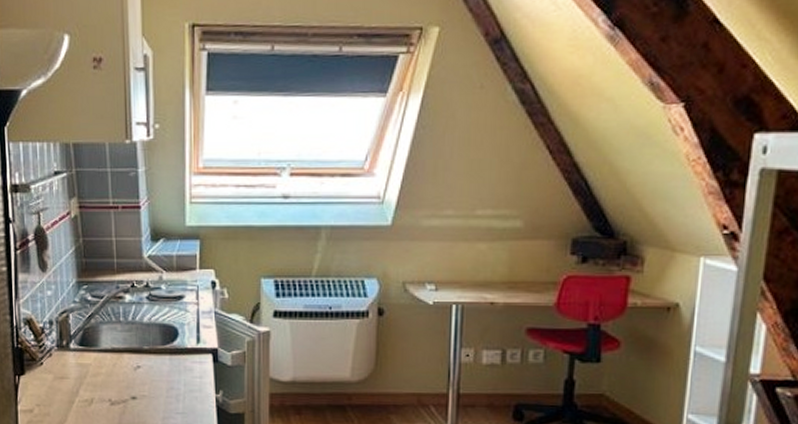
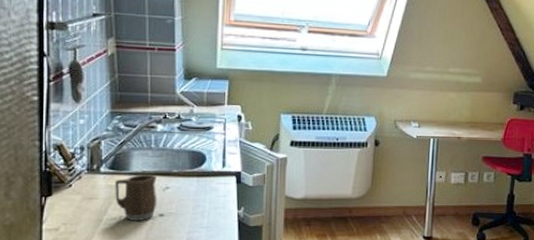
mug: none [85,351,129,404] -> present [115,174,158,220]

